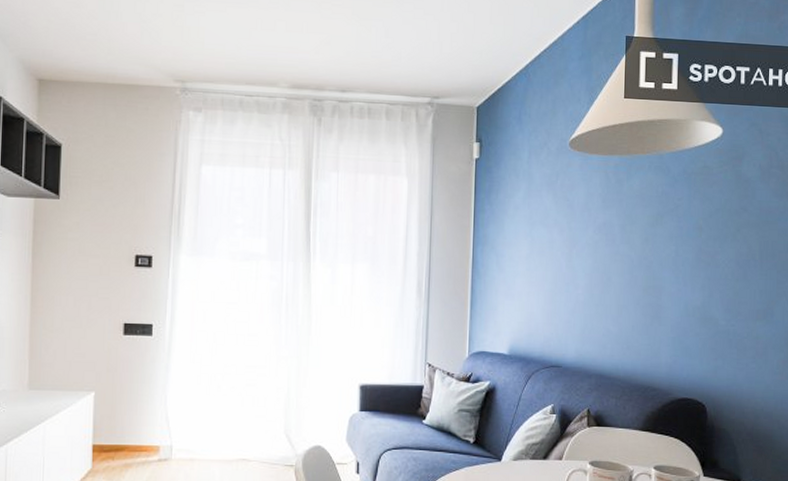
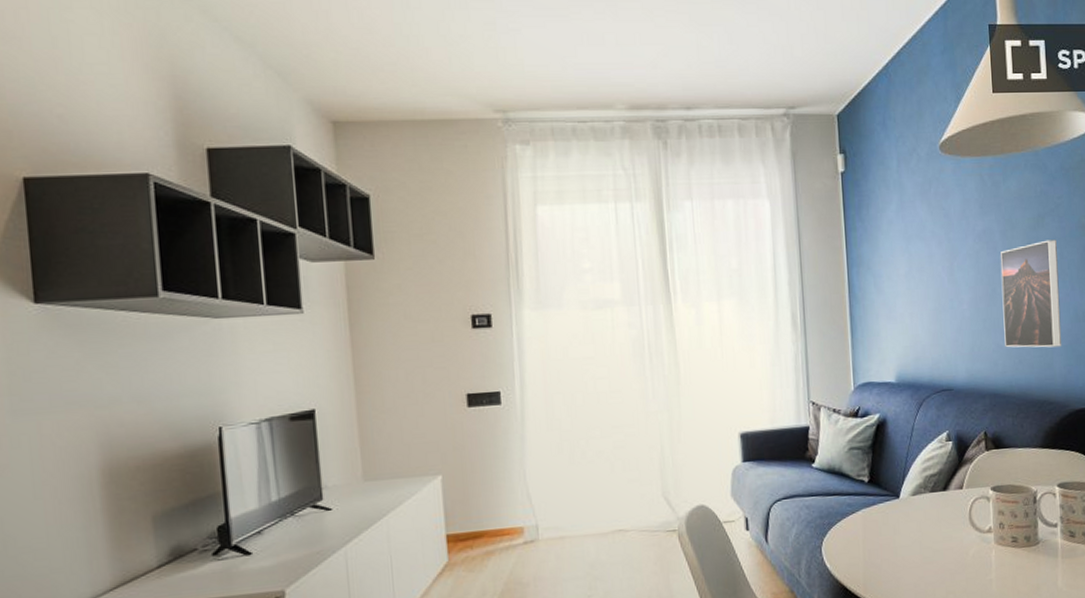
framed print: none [615,237,673,338] -> present [1000,239,1062,348]

